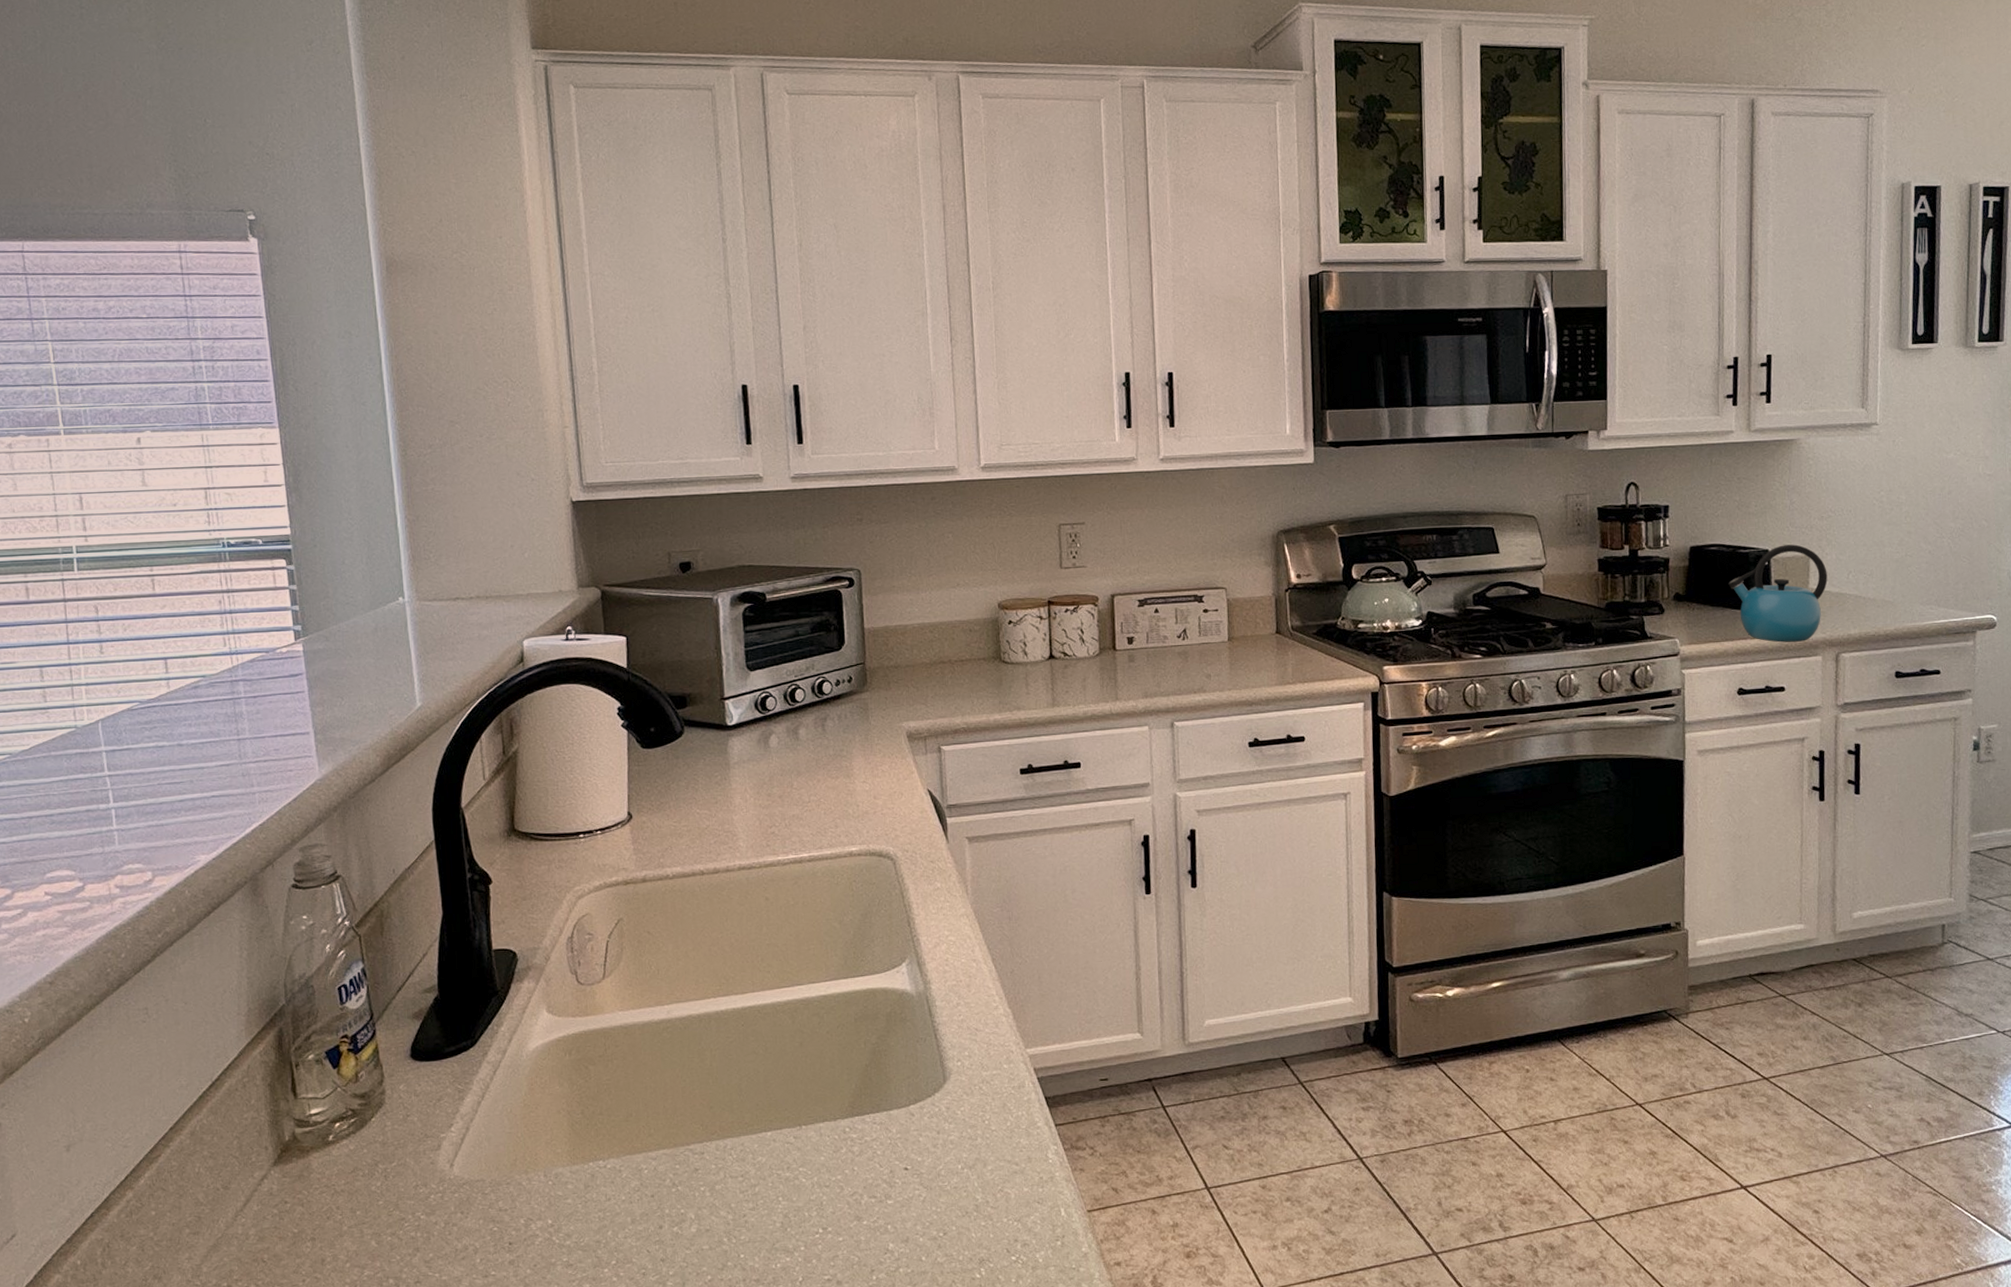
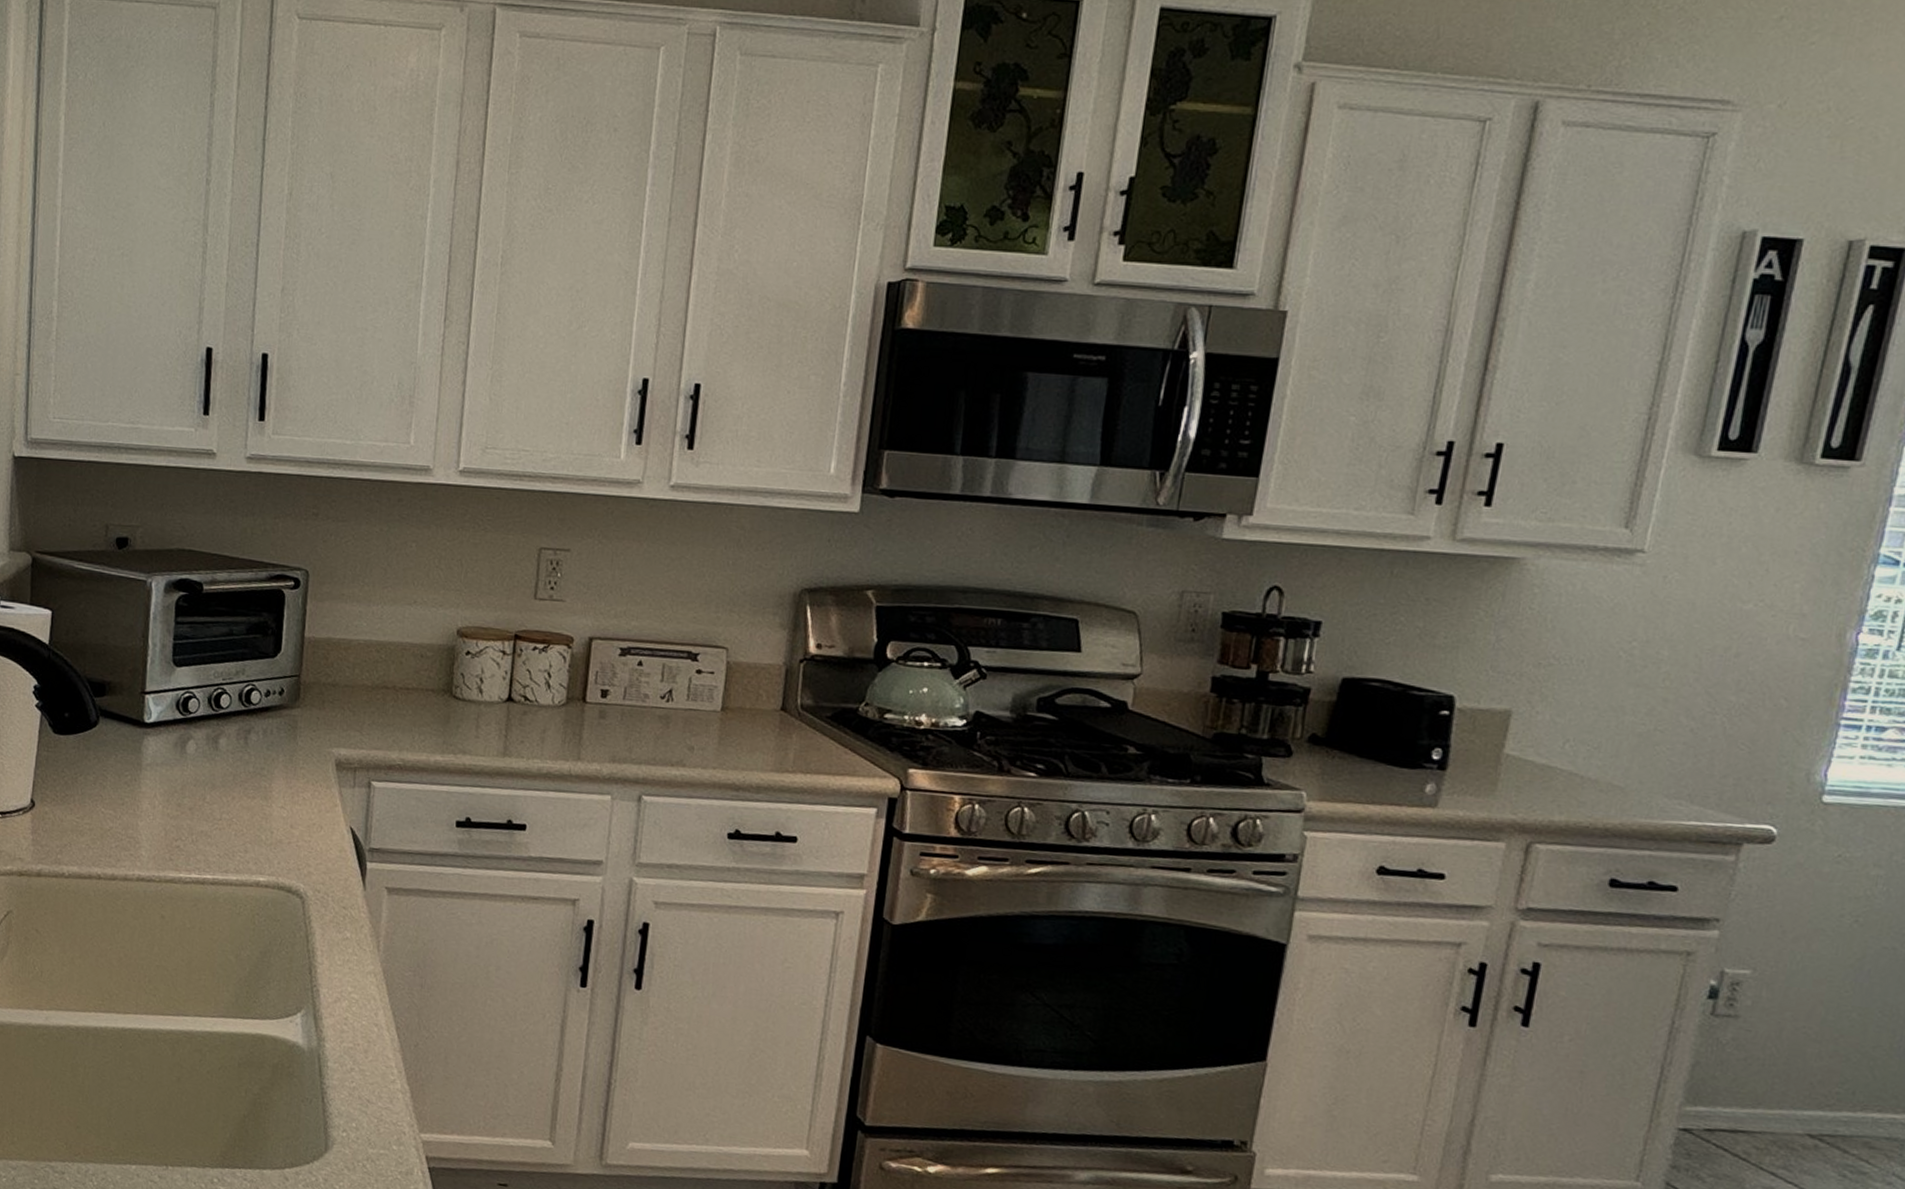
kettle: present [1728,544,1828,643] -> none [1388,692,1534,821]

